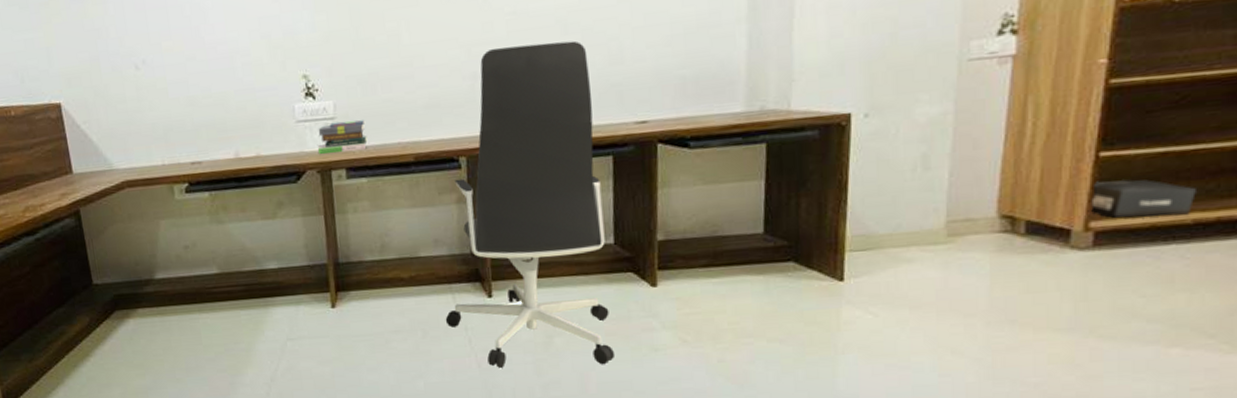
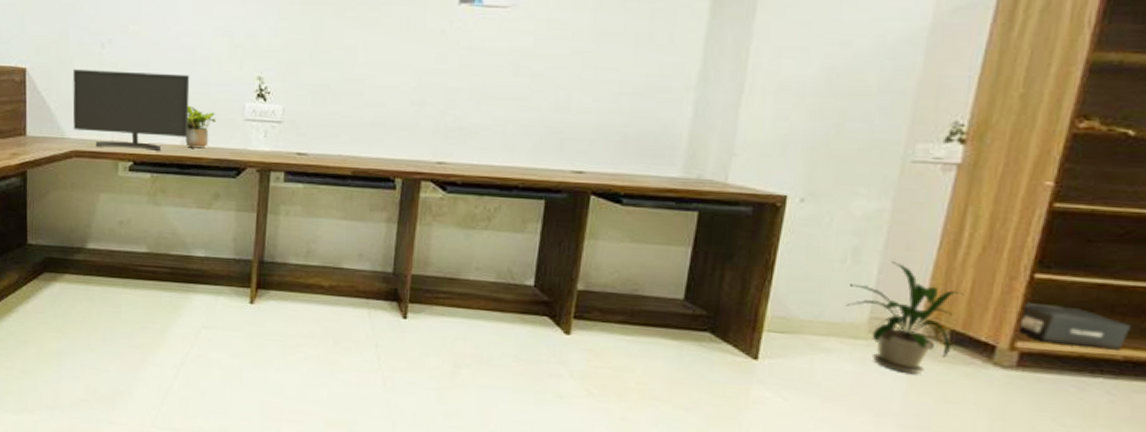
computer monitor: none [110,84,241,173] -> present [73,70,190,152]
potted plant: none [235,115,267,160] -> present [185,105,216,148]
books: present [317,119,368,154] -> none [260,126,310,157]
office chair: present [445,40,616,368] -> none [358,80,535,402]
house plant: none [922,162,1035,271] -> present [846,261,965,374]

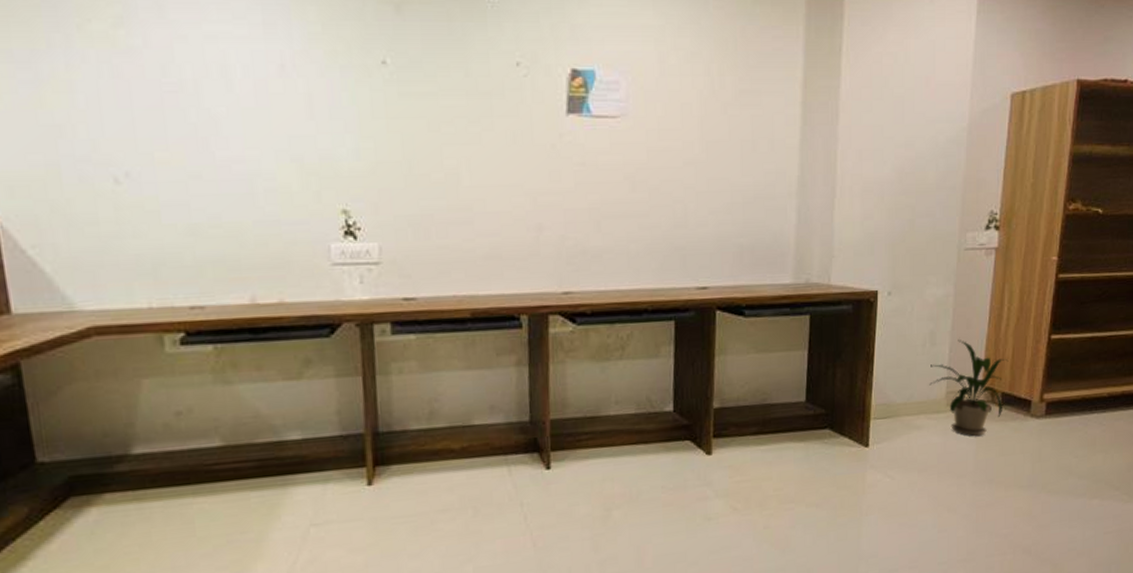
computer monitor: present [73,70,190,152] -> none [75,213,259,318]
potted plant: present [185,105,216,148] -> none [253,252,295,306]
box: present [1015,302,1131,352] -> none [1043,359,1110,391]

